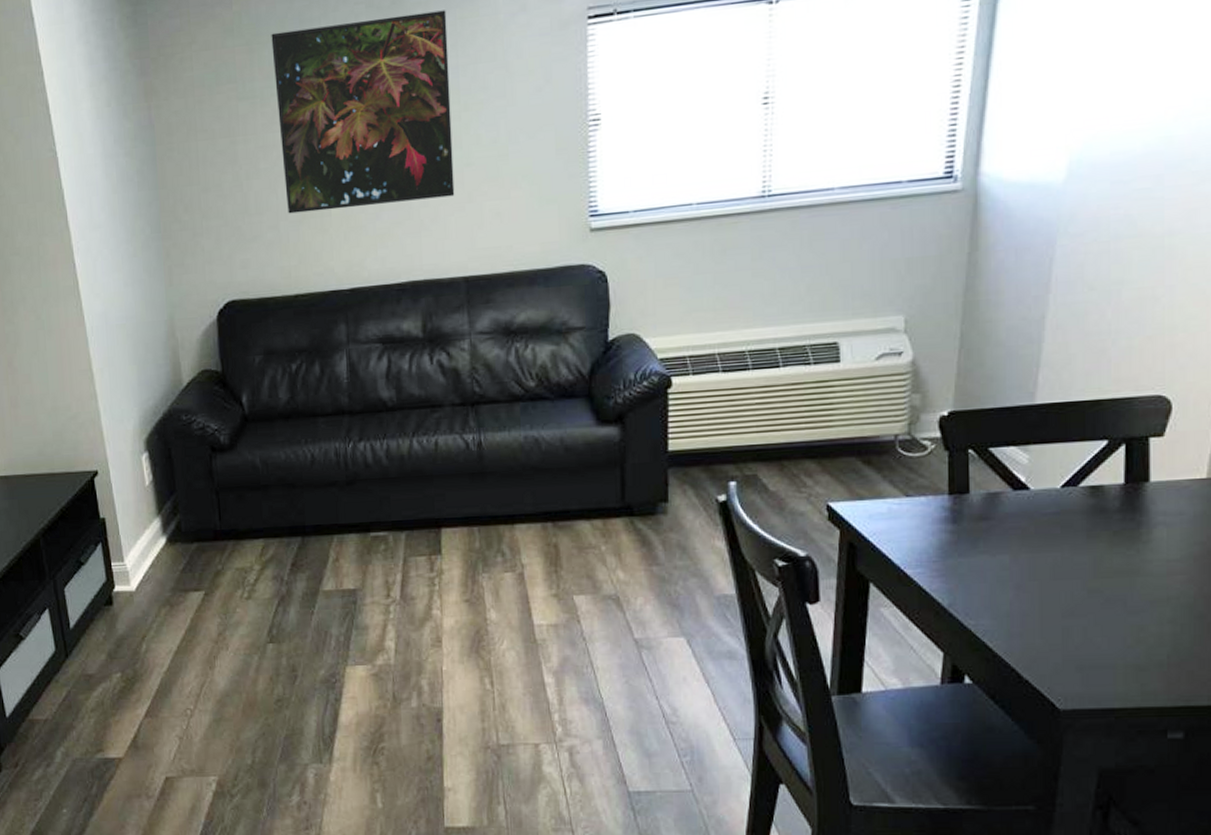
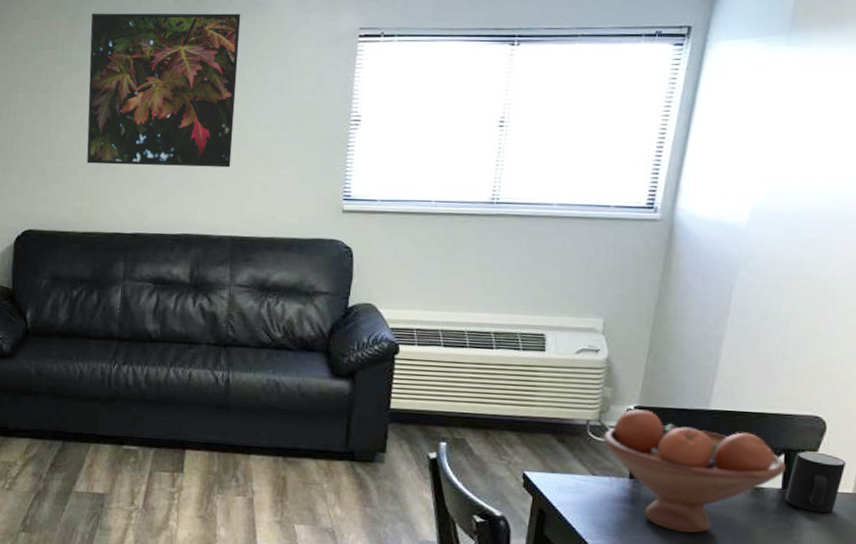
fruit bowl: none [915,414,1127,548] -> present [603,409,786,533]
mug: none [1129,436,1198,505] -> present [785,451,847,513]

